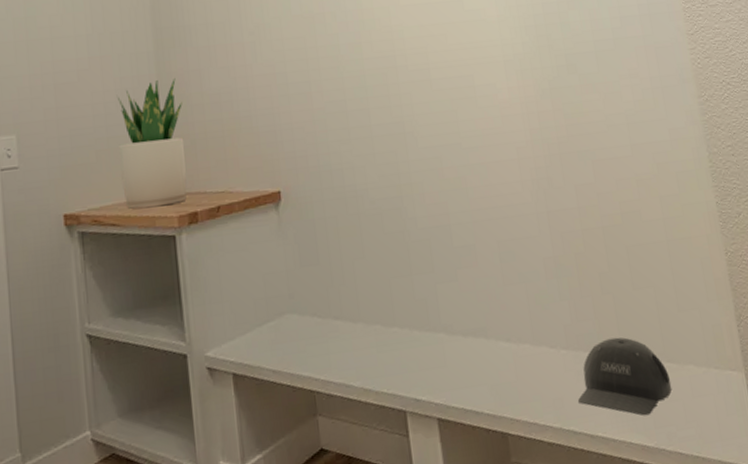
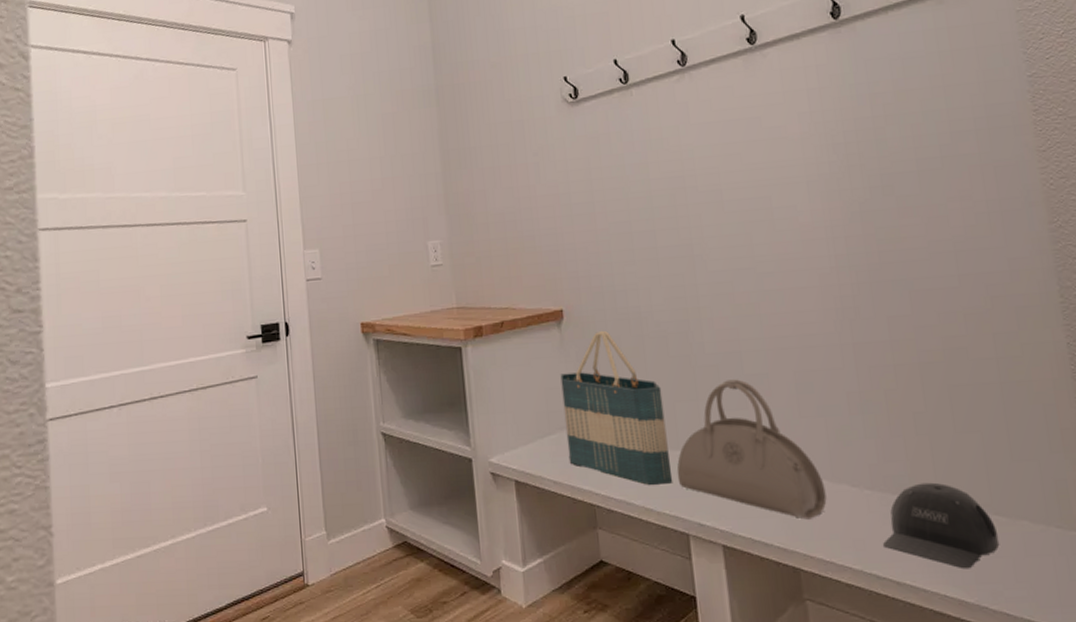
planter: present [116,78,187,209] -> none [407,198,473,321]
tote bag: none [278,210,390,365] -> present [560,330,673,485]
handbag: none [393,252,529,385] -> present [676,379,827,520]

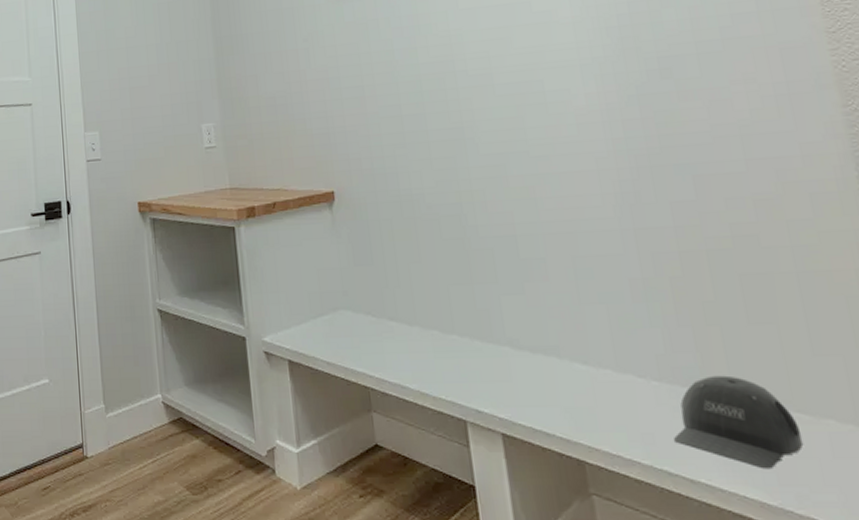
tote bag: present [560,330,673,485] -> none [332,212,449,369]
handbag: present [676,379,827,520] -> none [452,263,612,410]

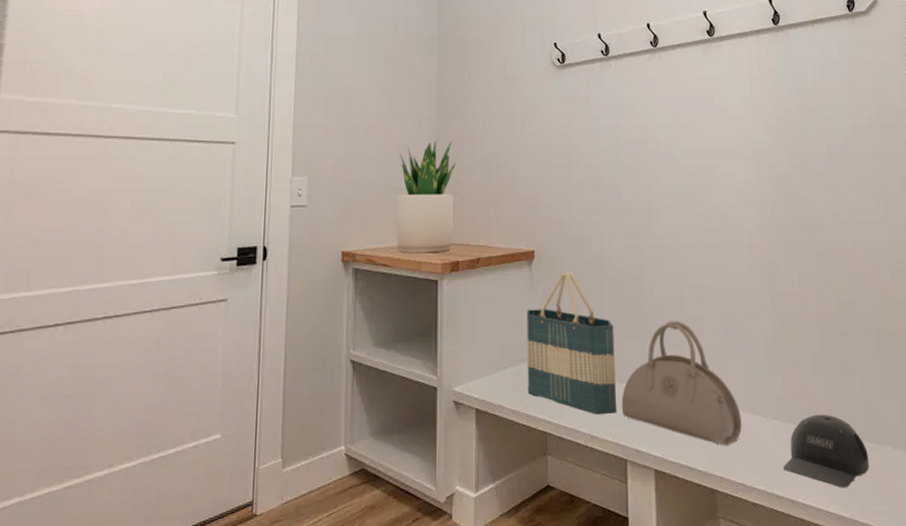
planter: none [182,83,245,201] -> present [396,141,456,254]
tote bag: none [332,212,449,369] -> present [527,271,617,414]
handbag: none [452,263,612,410] -> present [621,321,742,446]

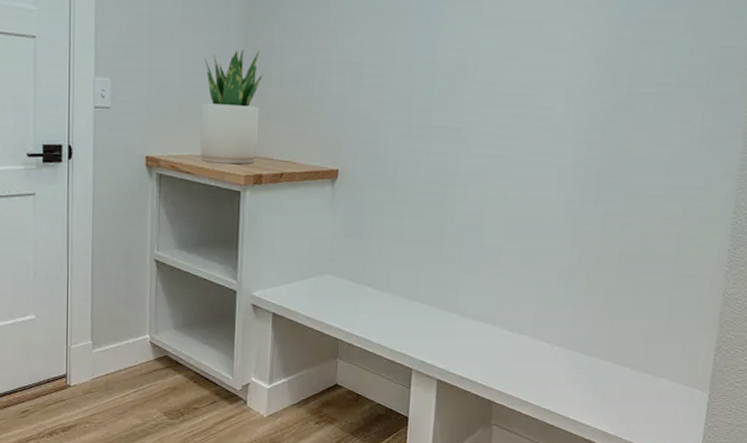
tote bag: present [527,271,617,414] -> none [323,192,412,328]
handbag: present [621,321,742,446] -> none [411,248,526,365]
baseball cap: present [782,414,869,489] -> none [558,344,643,410]

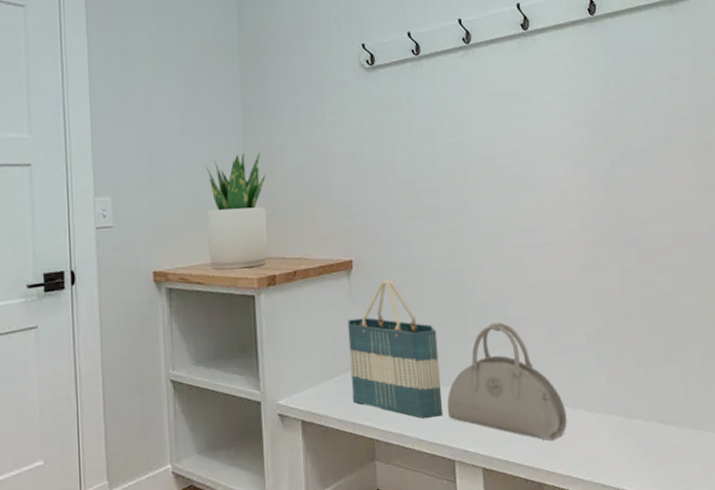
tote bag: none [323,192,412,328] -> present [347,279,443,419]
handbag: none [411,248,526,365] -> present [447,322,567,442]

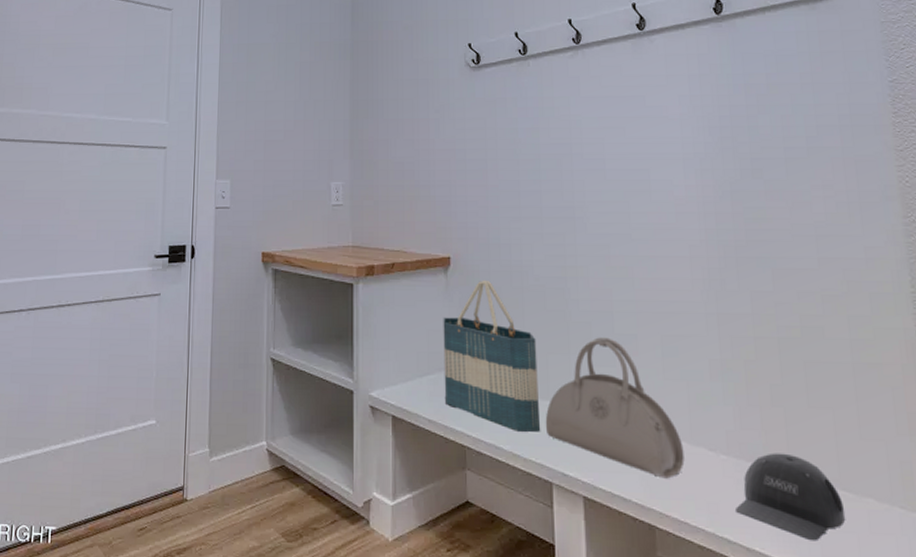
planter: present [205,152,268,270] -> none [312,145,370,256]
baseball cap: none [607,404,692,474] -> present [734,453,845,541]

